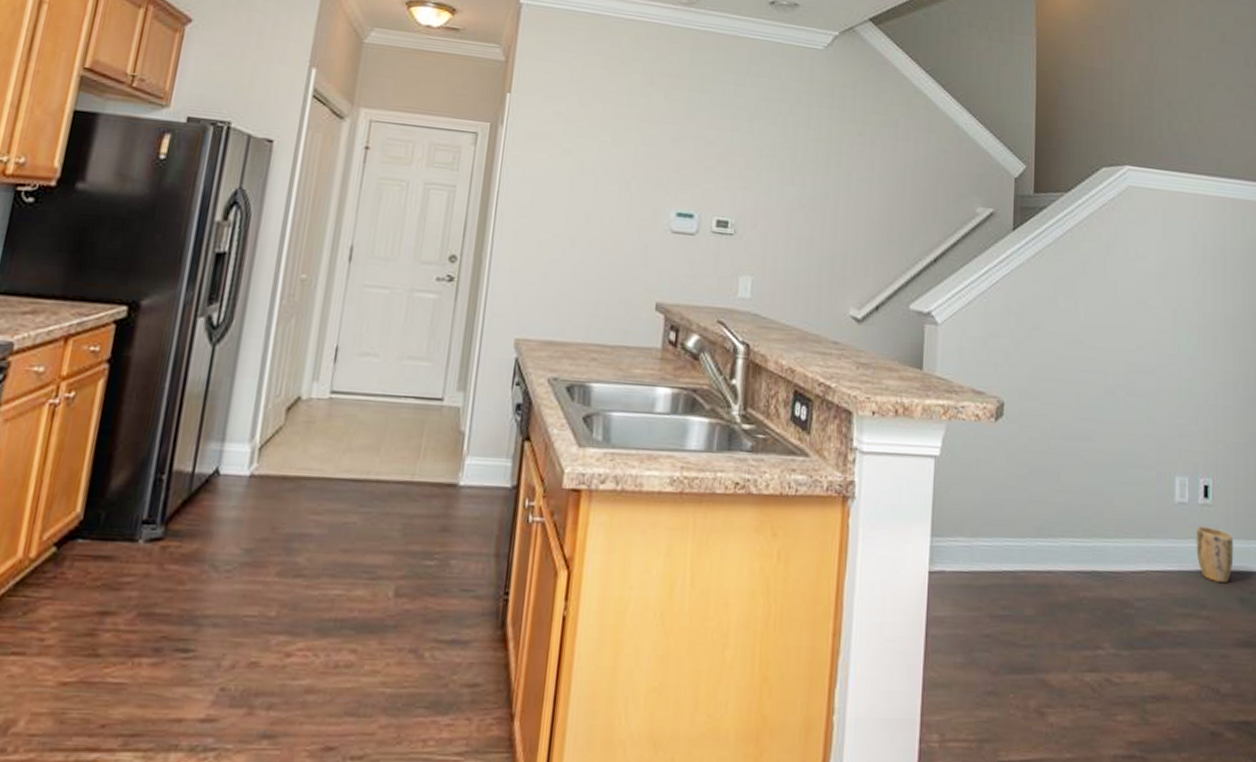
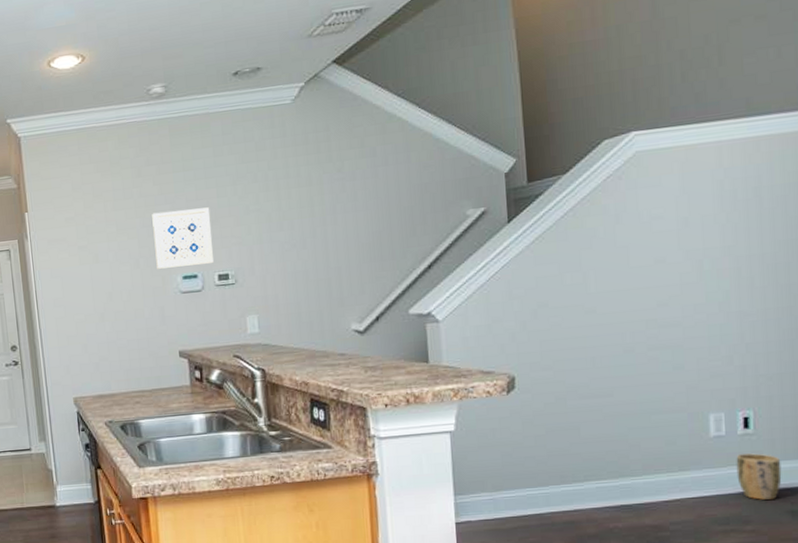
wall art: none [649,131,721,204] -> present [152,207,213,269]

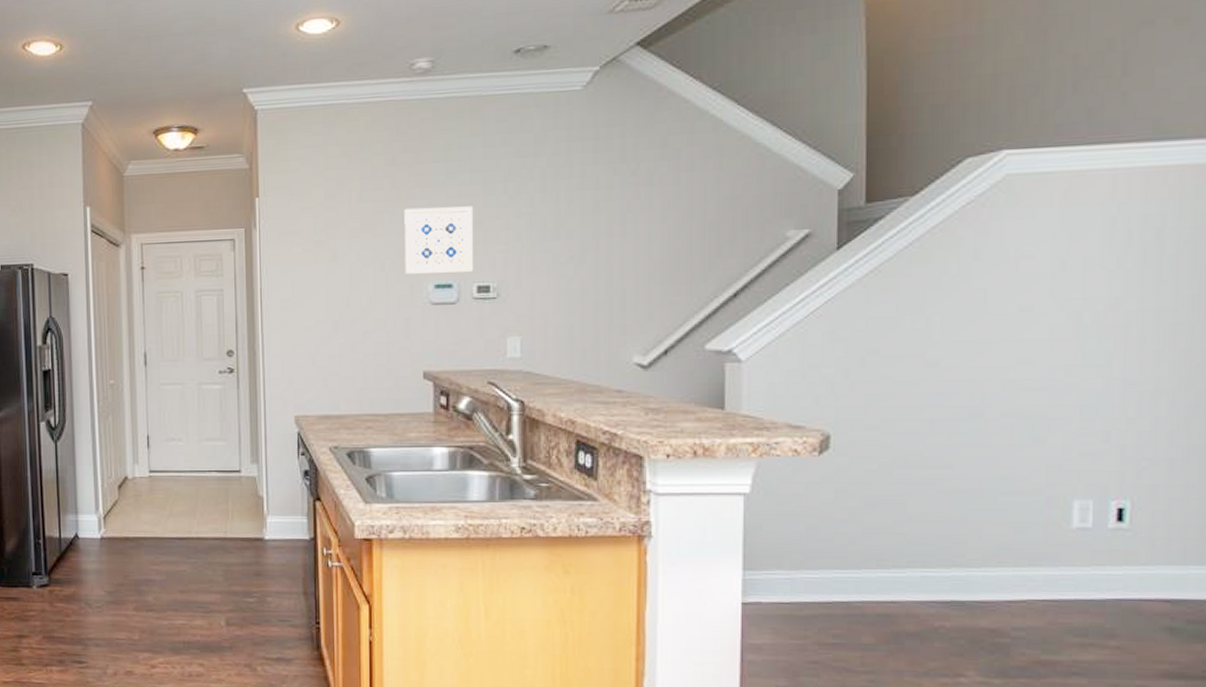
plant pot: present [736,453,782,501] -> none [1102,553,1162,613]

